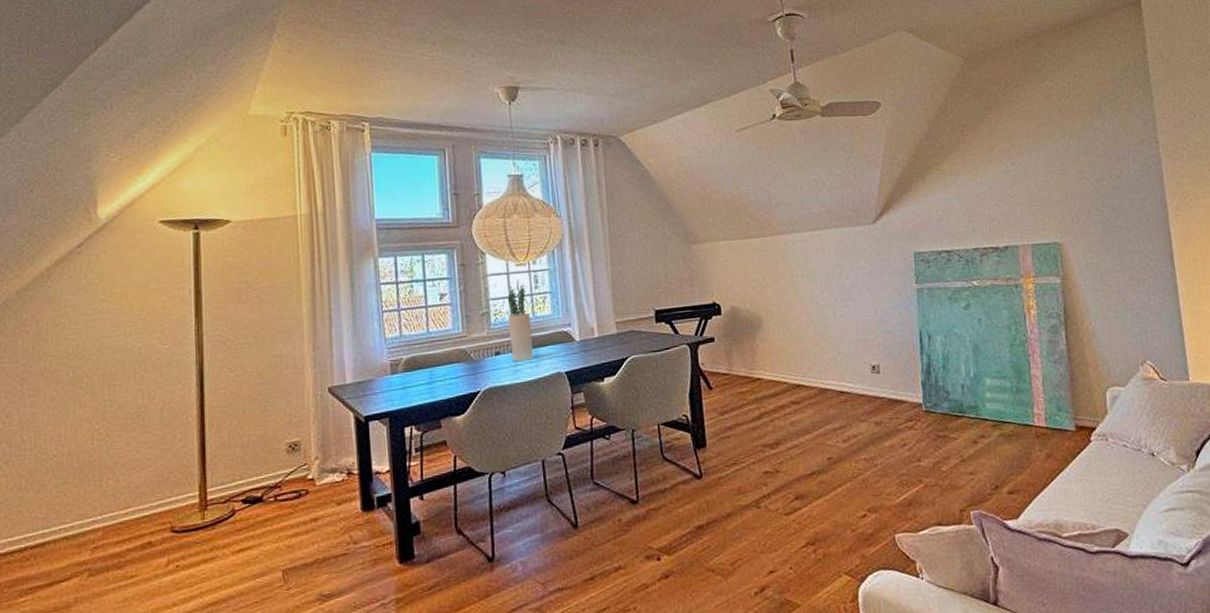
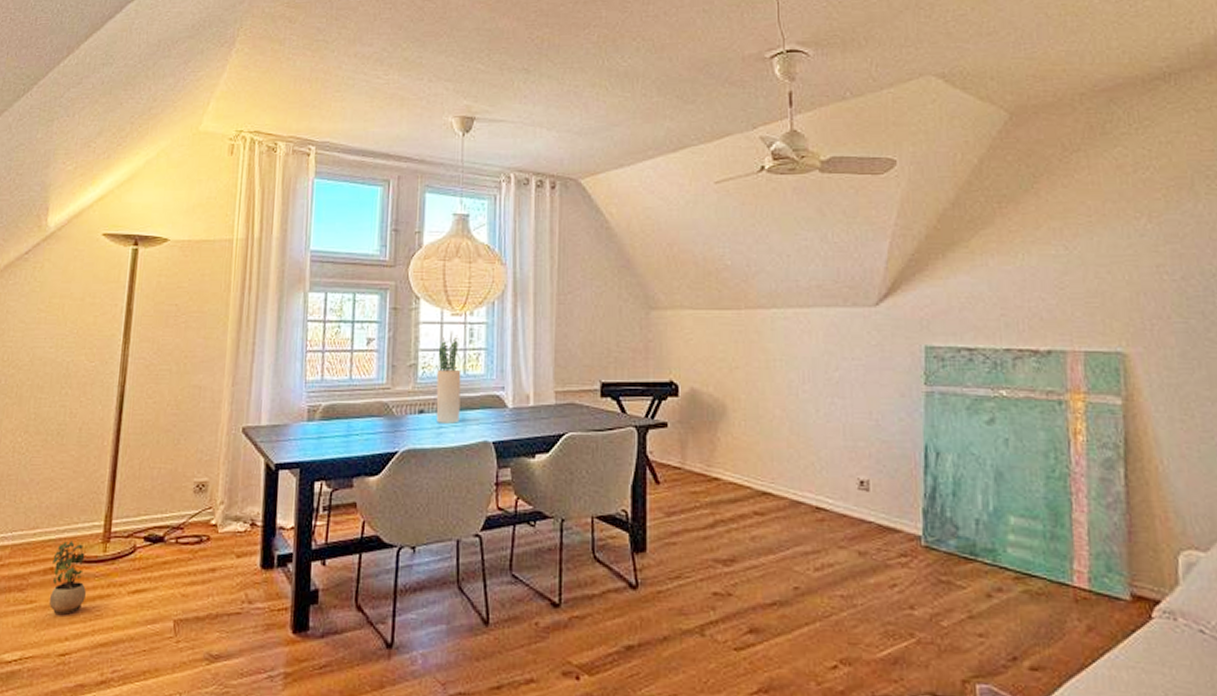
potted plant: none [150,514,190,585] -> present [49,540,87,616]

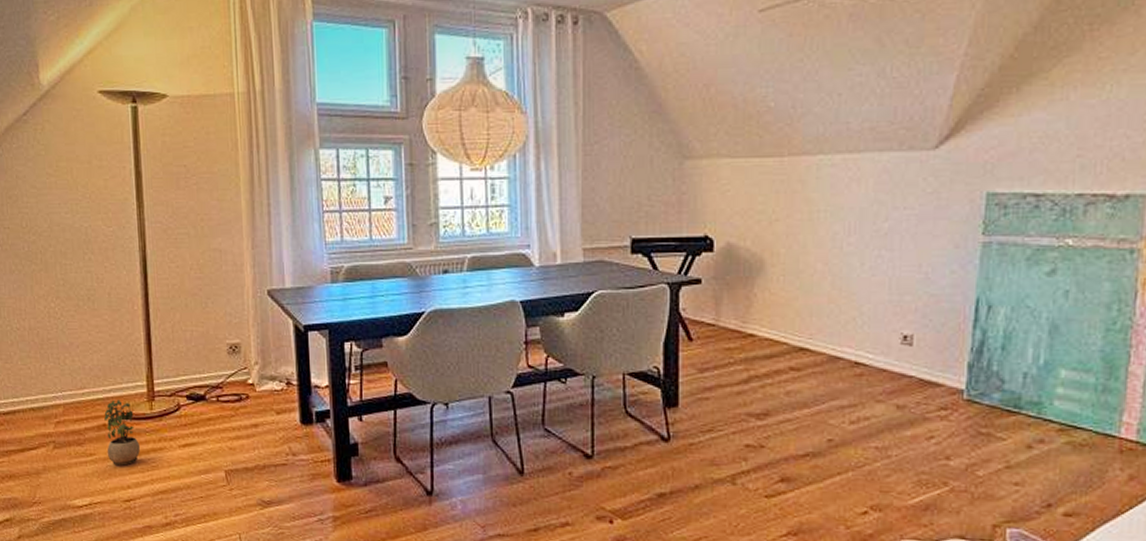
vase: present [435,335,461,425] -> none [459,191,485,285]

